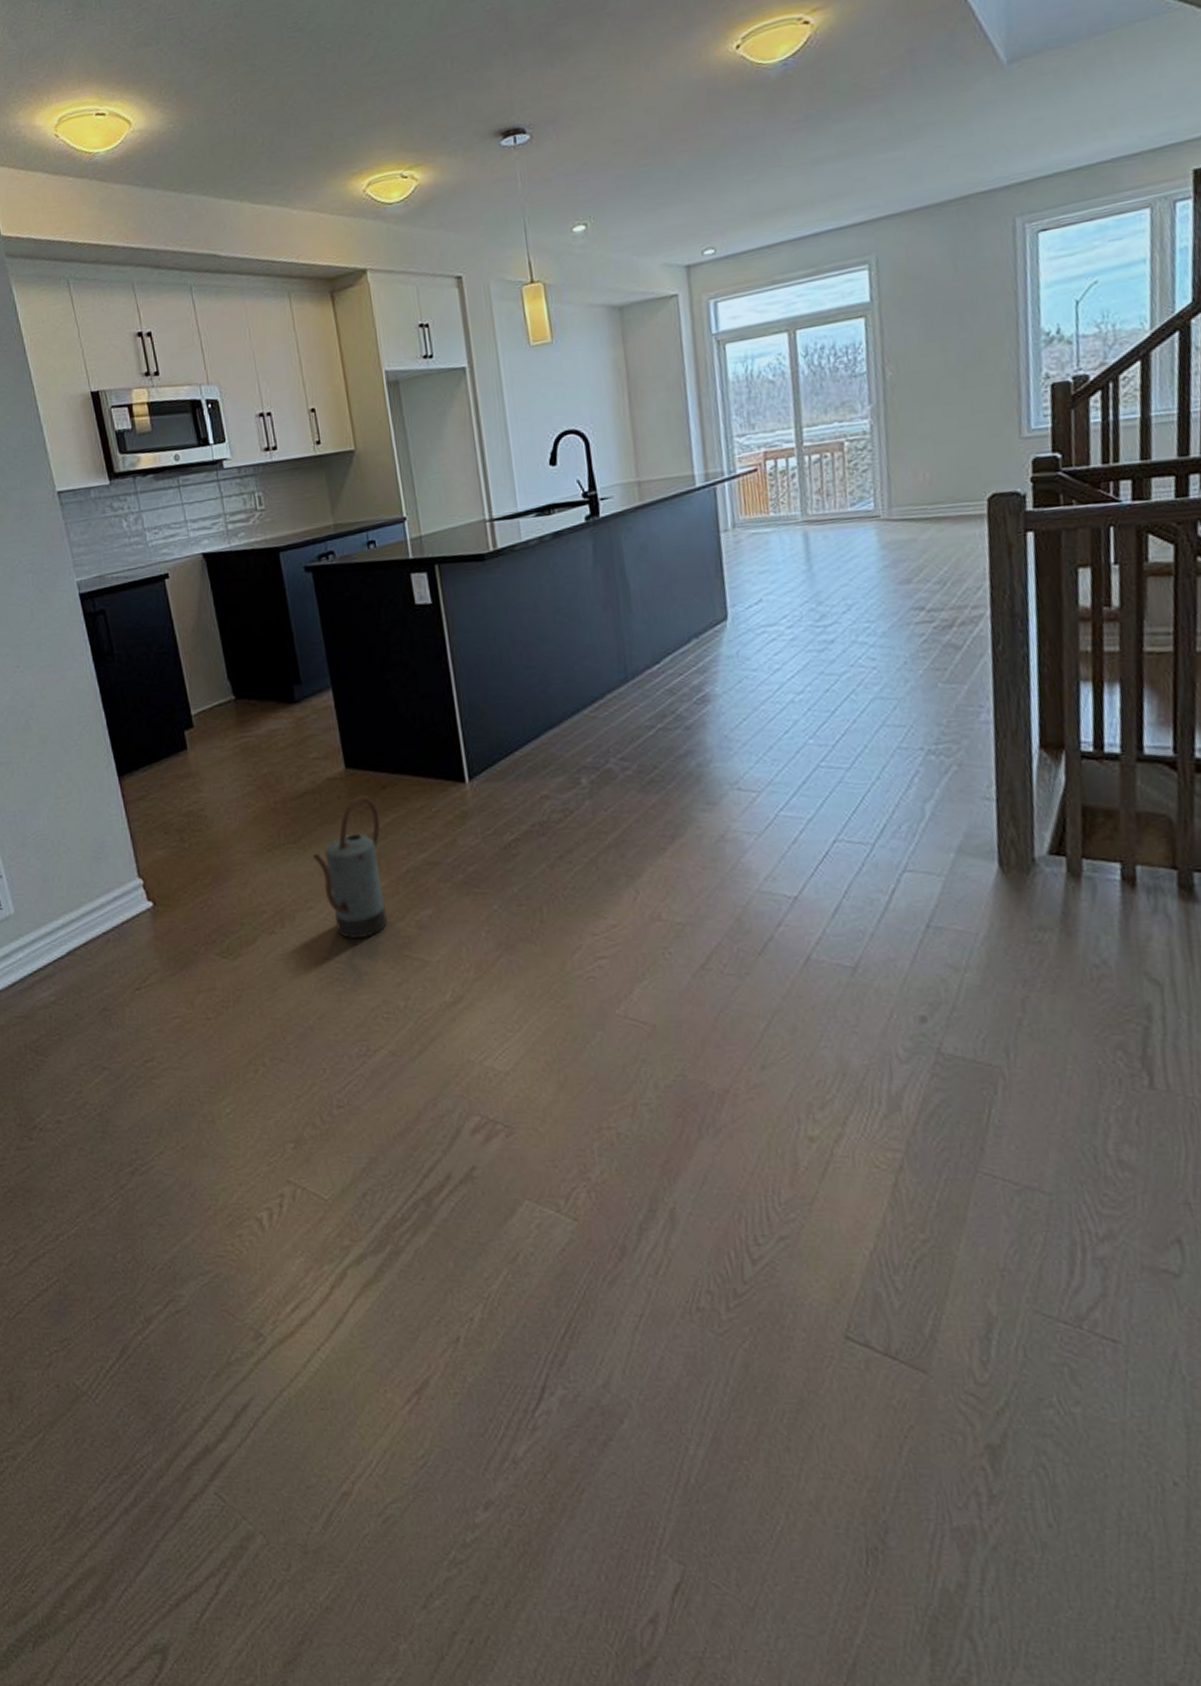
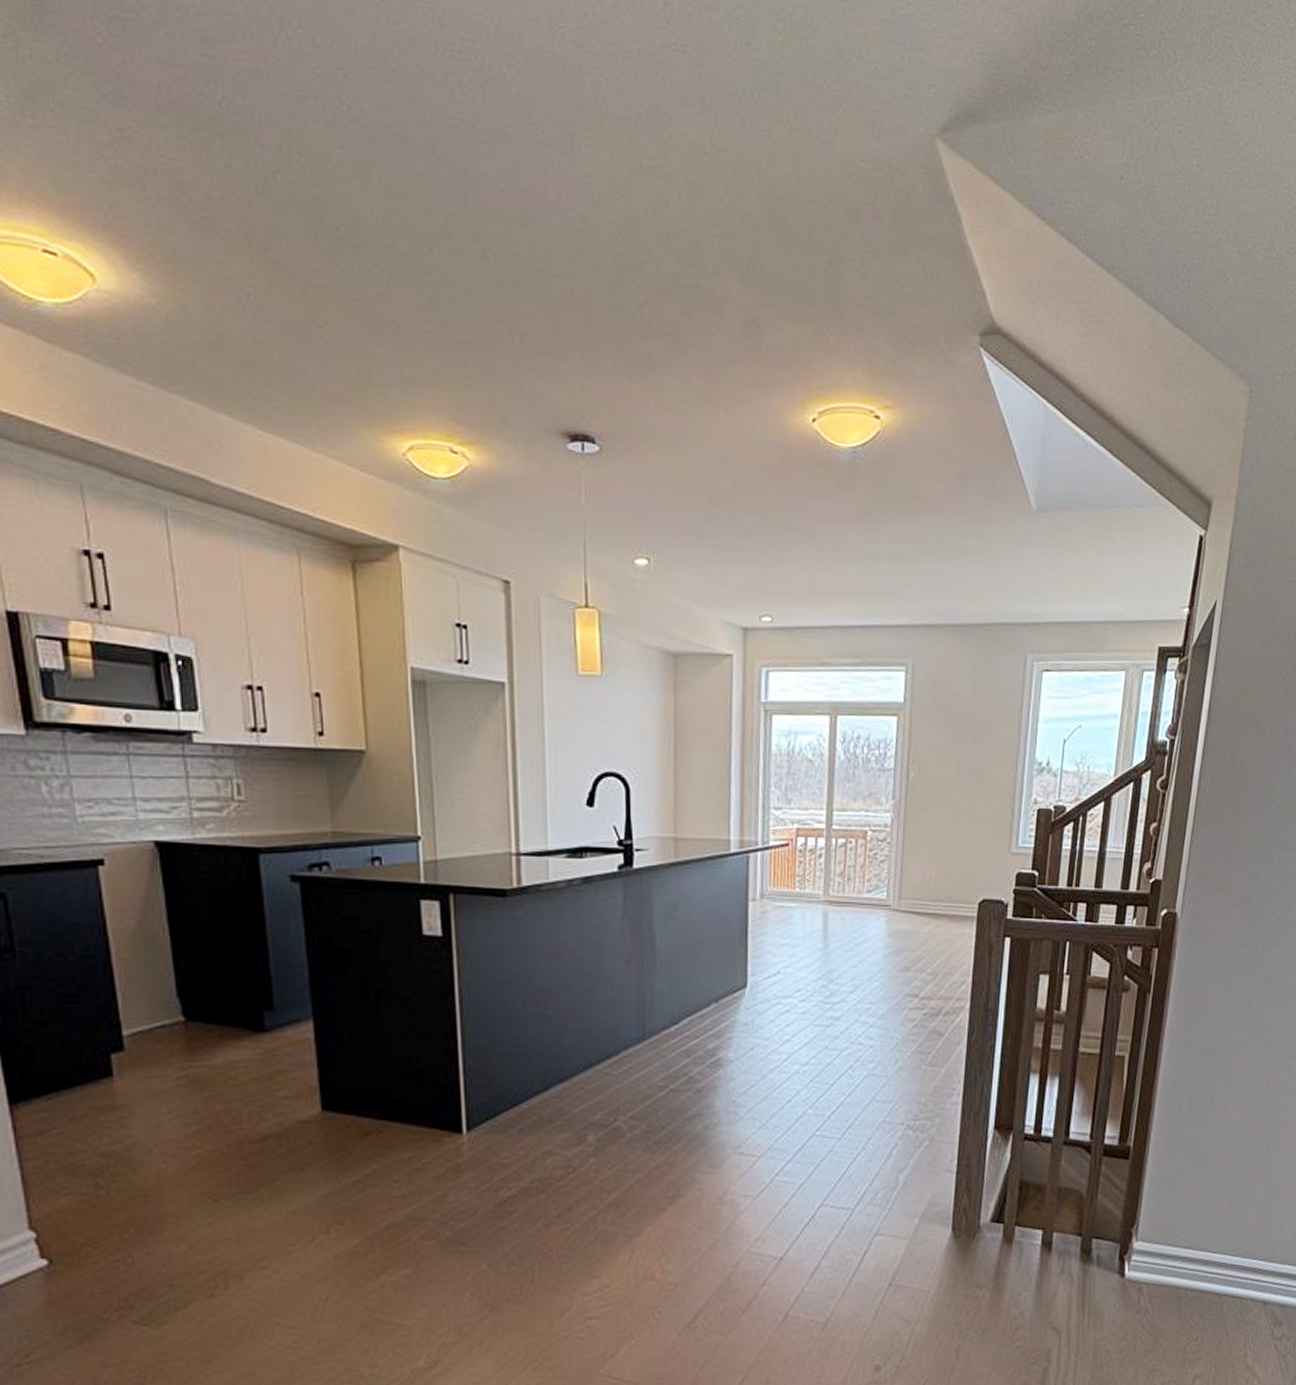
watering can: present [312,795,388,940] -> none [271,1142,359,1302]

